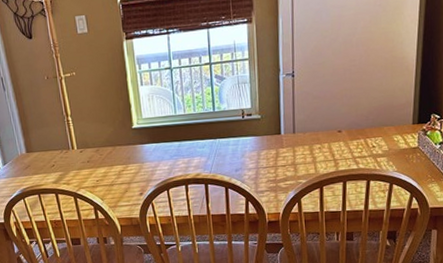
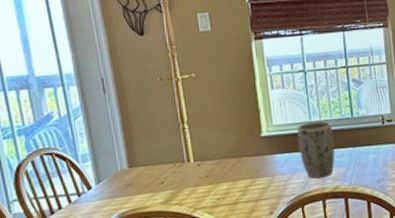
plant pot: none [163,115,197,166] -> present [296,121,335,179]

